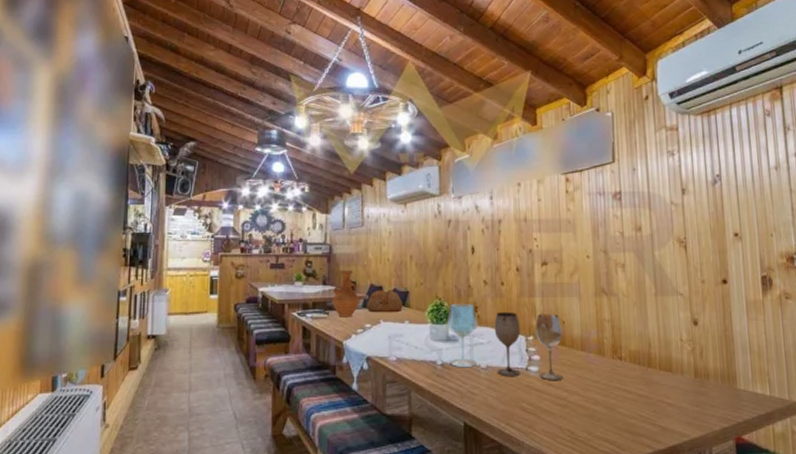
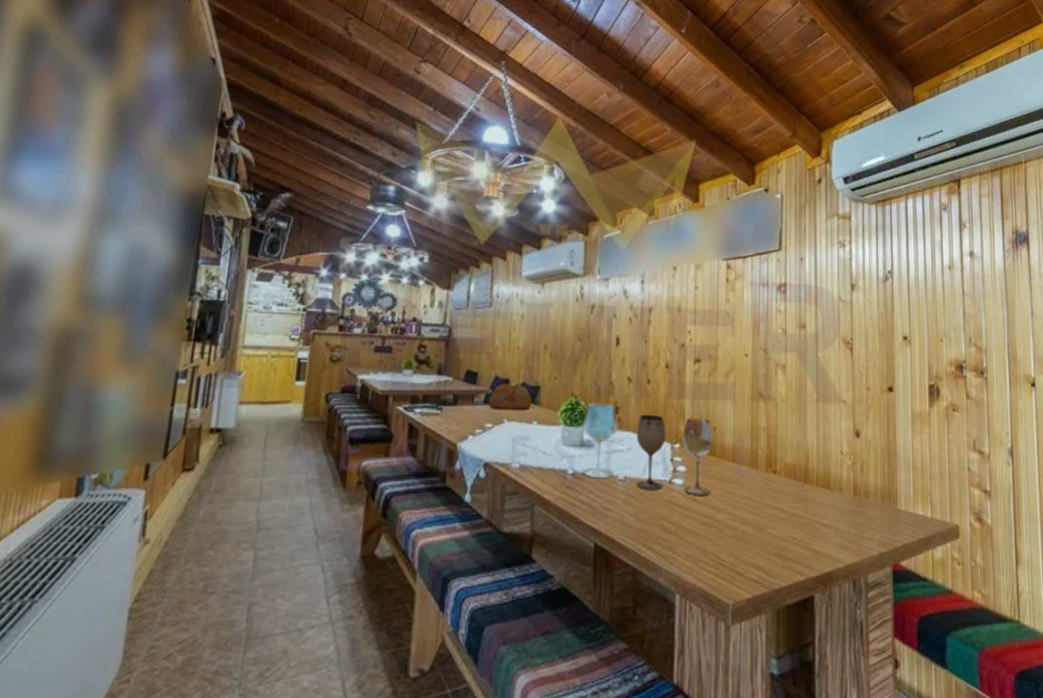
jug: present [332,271,359,318] -> none [447,358,481,415]

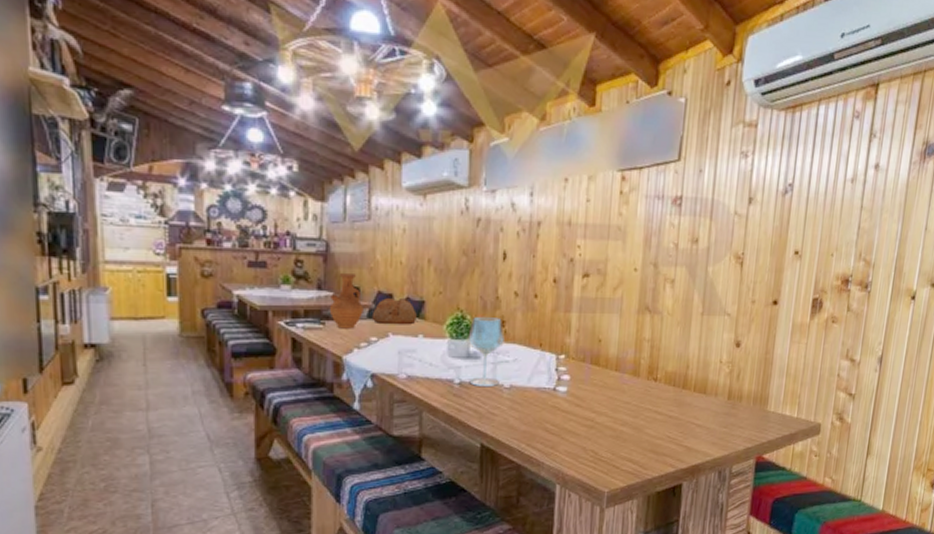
jug: none [447,358,481,415] -> present [329,273,363,329]
wineglass: present [636,414,714,496] -> none [522,327,599,402]

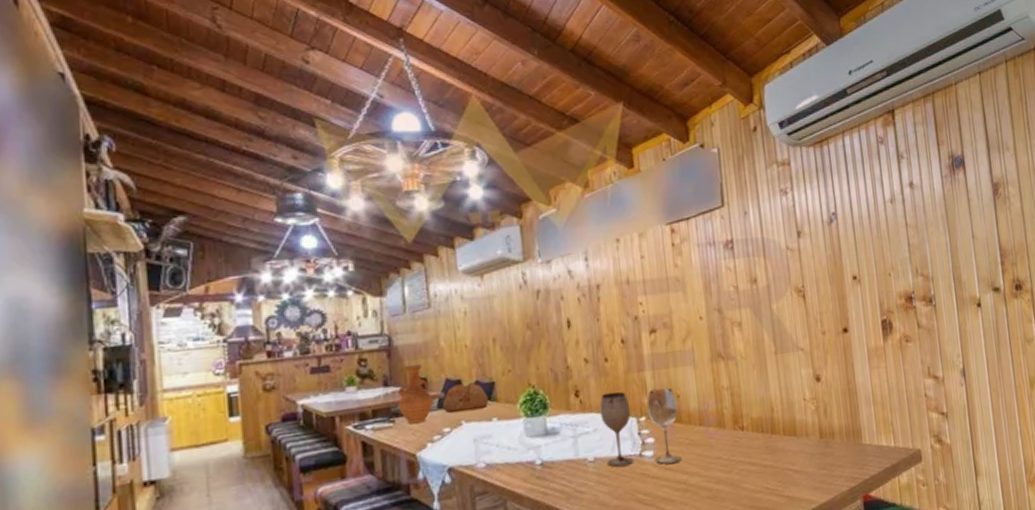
wine glass: present [467,316,505,388] -> none [543,388,583,465]
wineglass: none [522,327,599,402] -> present [599,388,681,467]

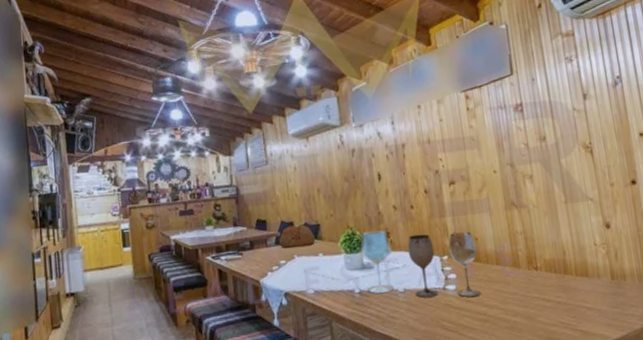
jug: present [397,364,433,425] -> none [244,209,272,257]
wine glass: none [543,388,583,465] -> present [360,230,394,294]

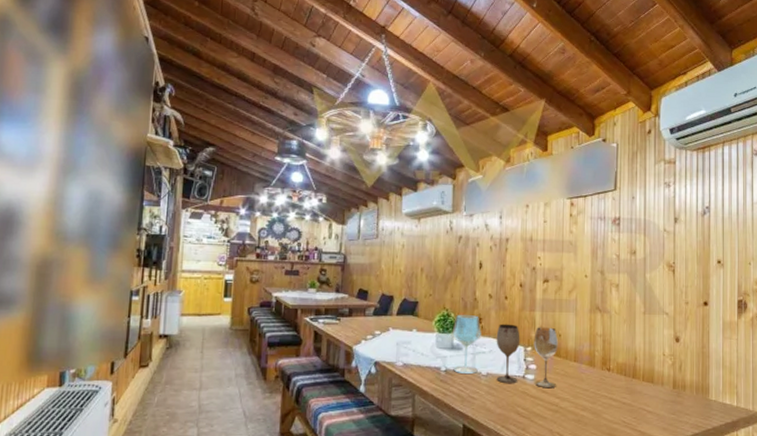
bread: present [278,224,315,248] -> none [376,298,412,321]

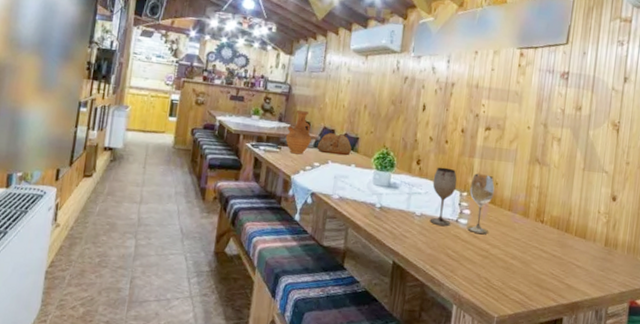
jug: none [344,280,370,324] -> present [285,110,312,155]
bread: none [376,298,412,321] -> present [317,132,352,156]
wine glass: present [452,314,482,375] -> none [388,154,419,214]

